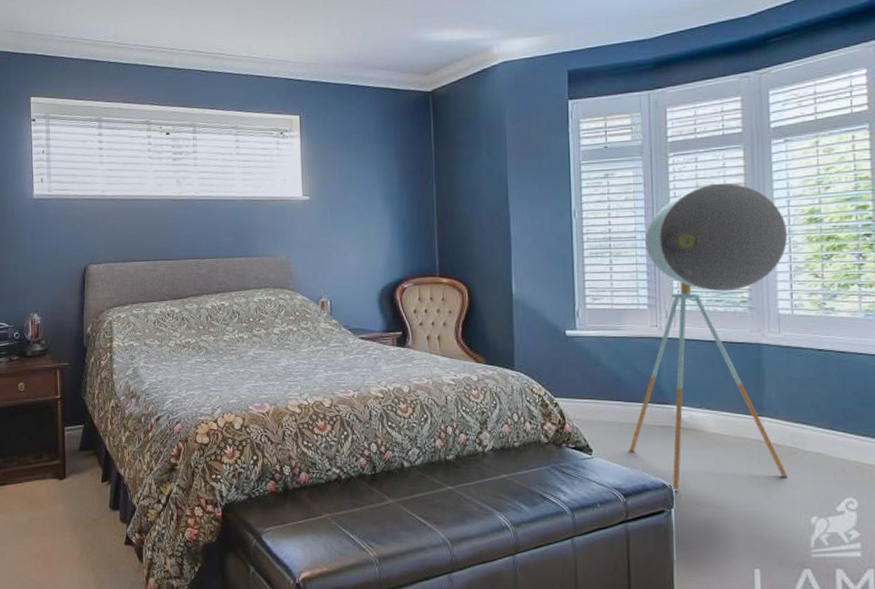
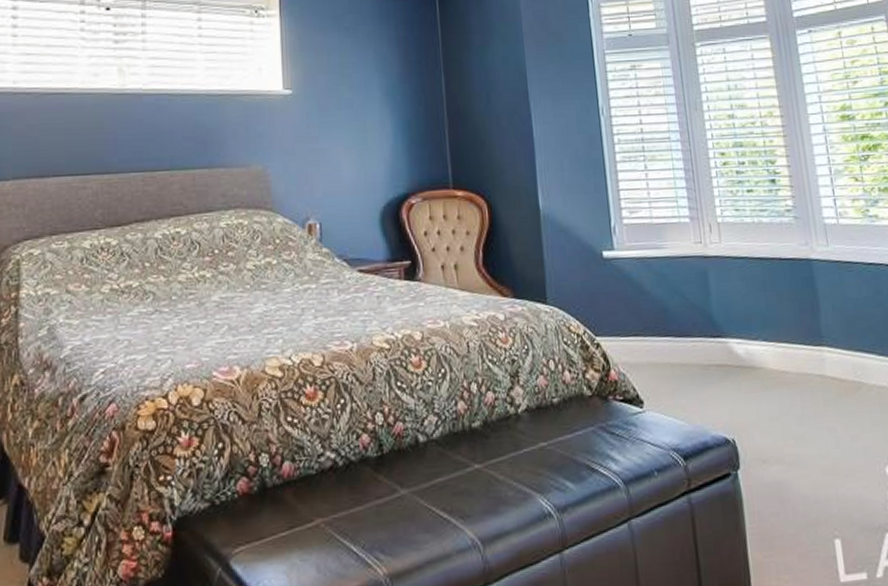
floor lamp: present [629,183,788,491] -> none [680,76,856,446]

